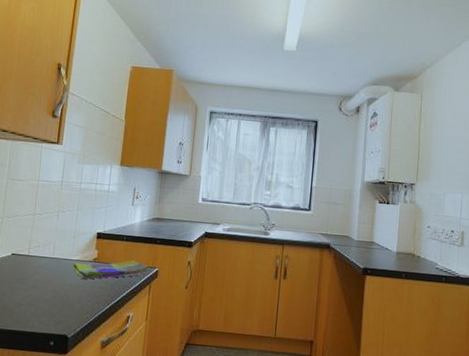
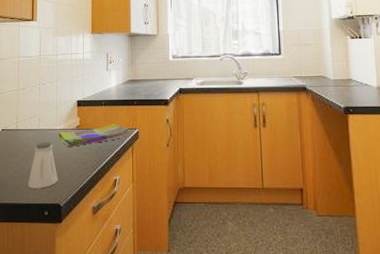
saltshaker: none [34,271,69,319] -> present [27,142,58,189]

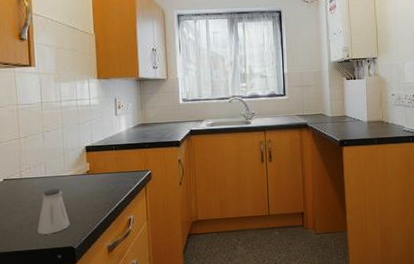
dish towel: present [58,124,130,147] -> none [67,167,143,192]

